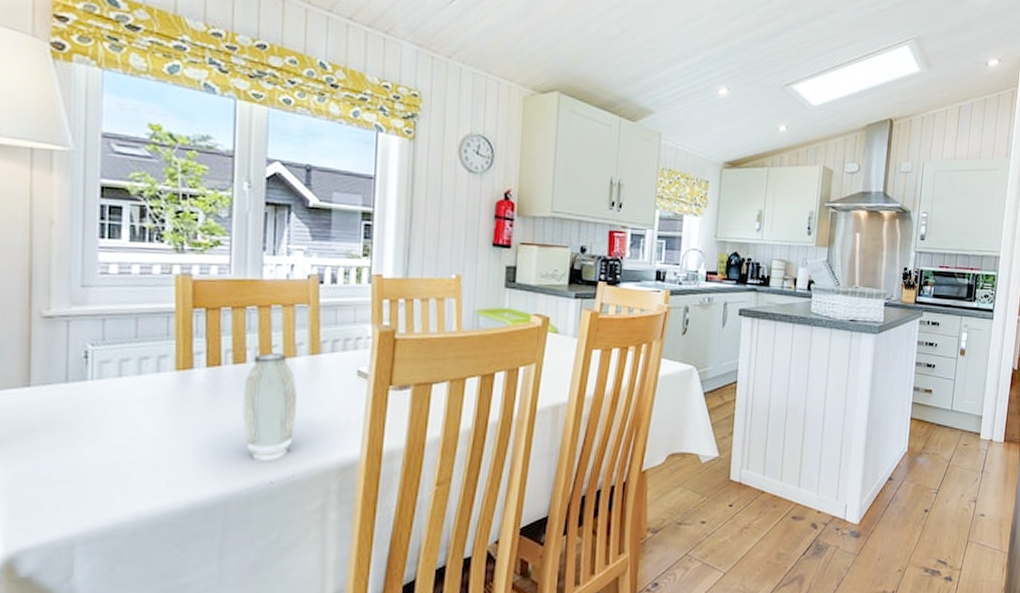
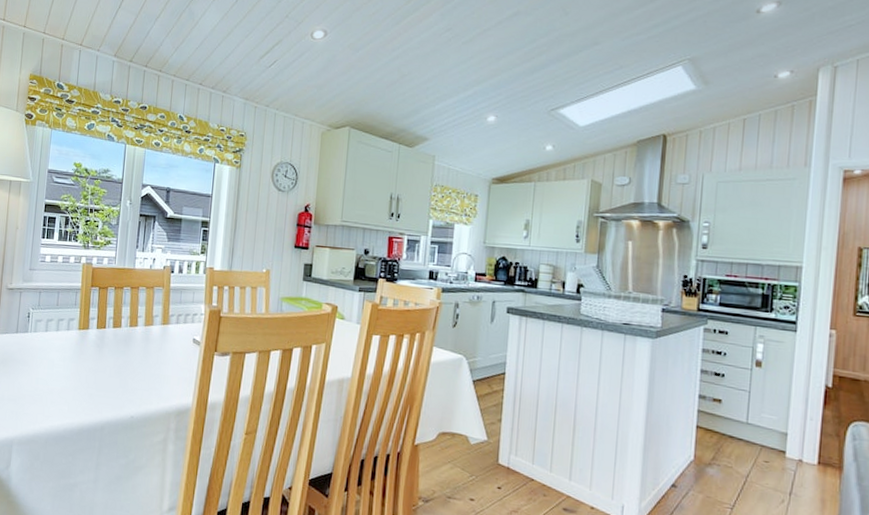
vase: present [242,353,298,460] -> none [116,321,152,401]

